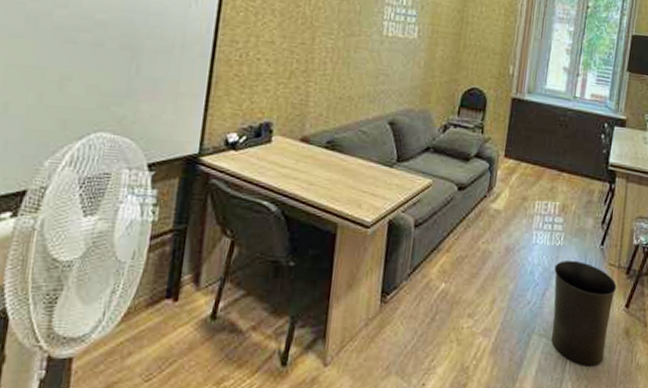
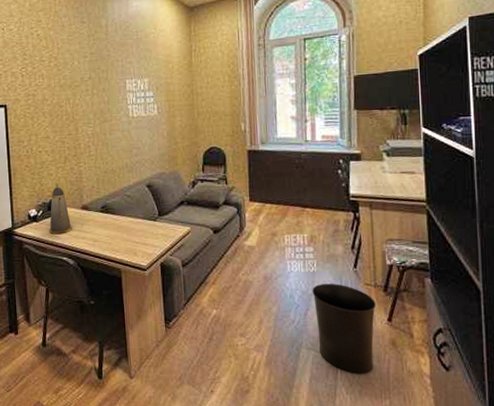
coffee pot: none [250,102,283,171] -> present [49,182,72,235]

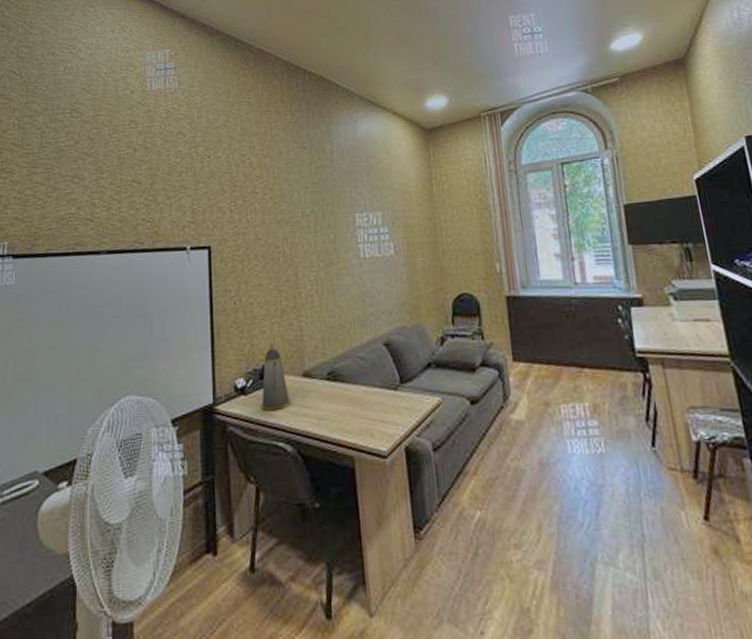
waste bin: present [312,283,376,374] -> none [602,468,695,600]

